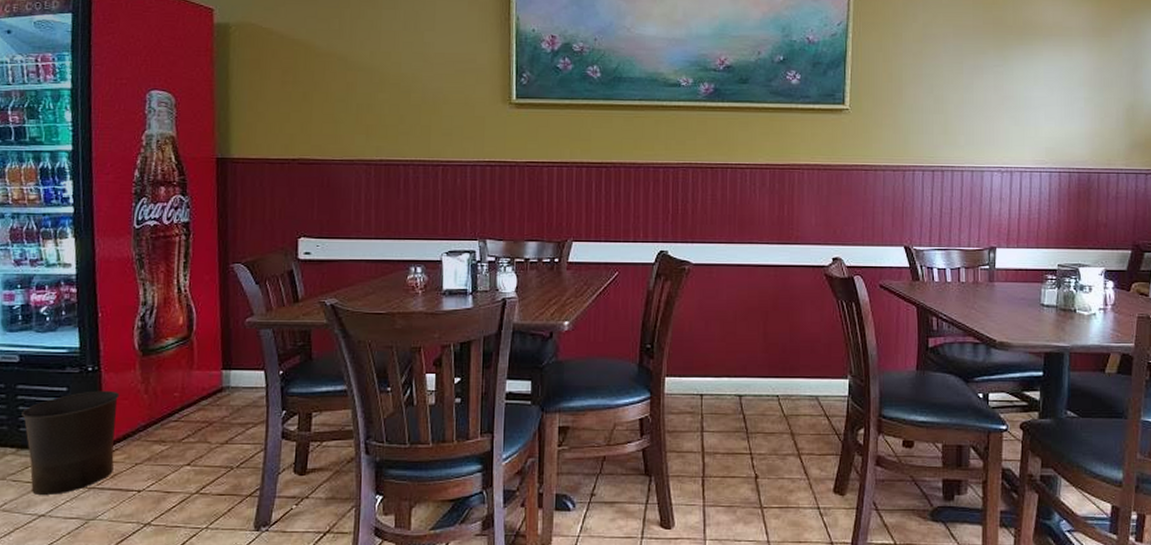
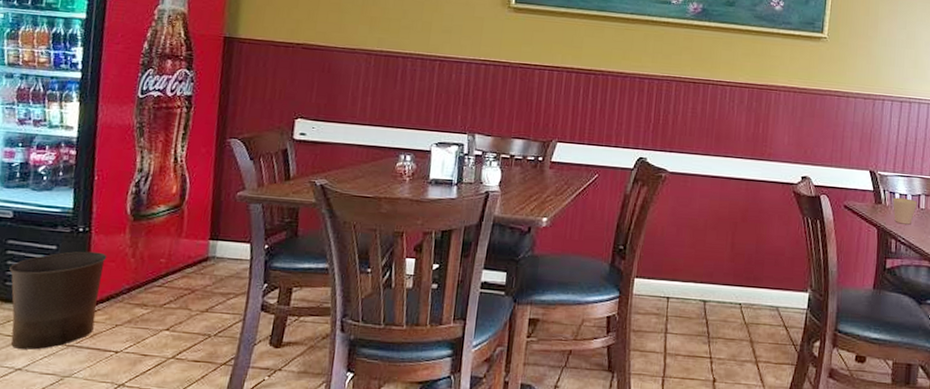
cup: none [931,272,957,300] -> present [893,197,917,225]

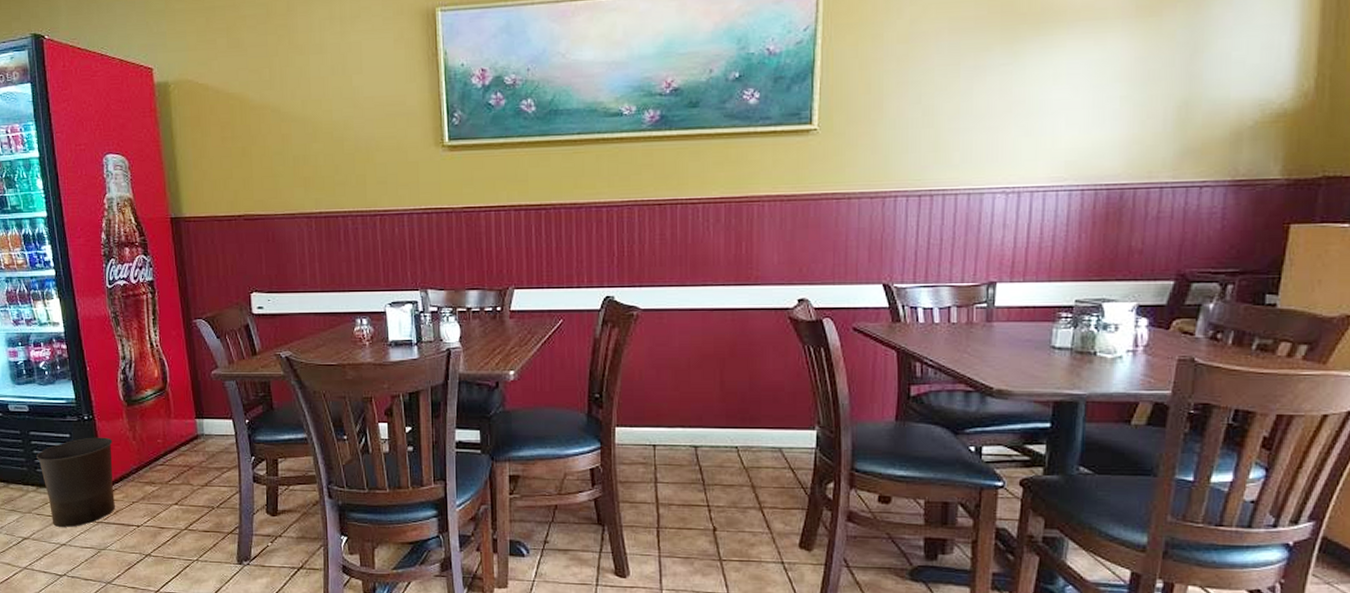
cup: present [893,197,917,225] -> none [915,312,947,343]

